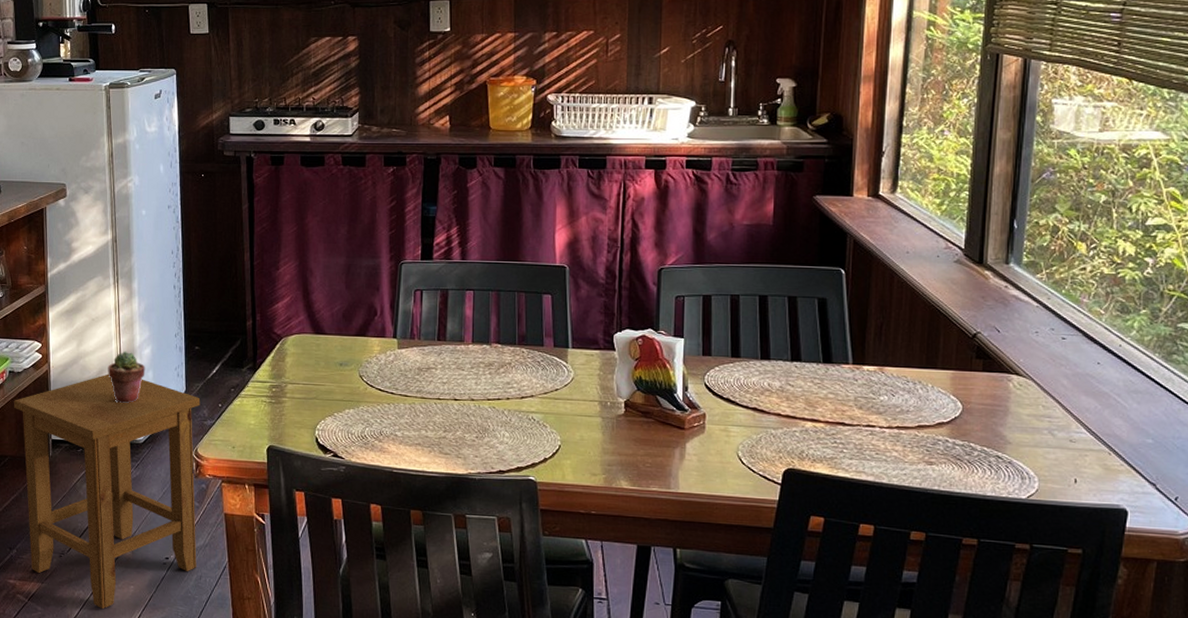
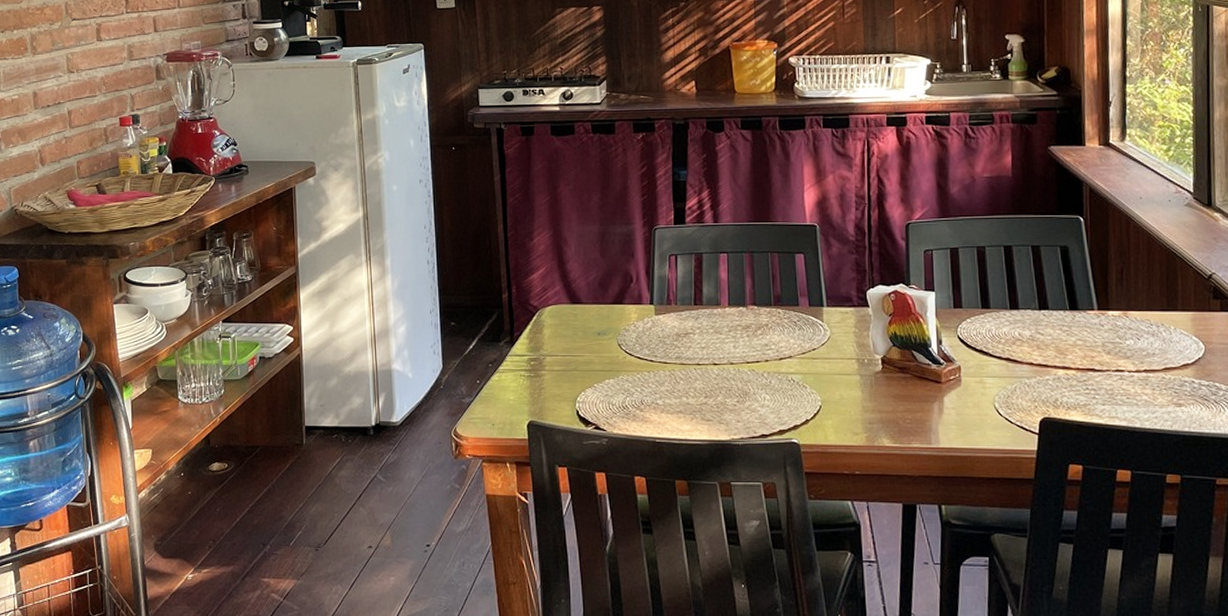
stool: present [13,374,201,610] -> none [264,355,459,604]
potted succulent: present [108,351,146,403] -> none [362,330,401,384]

